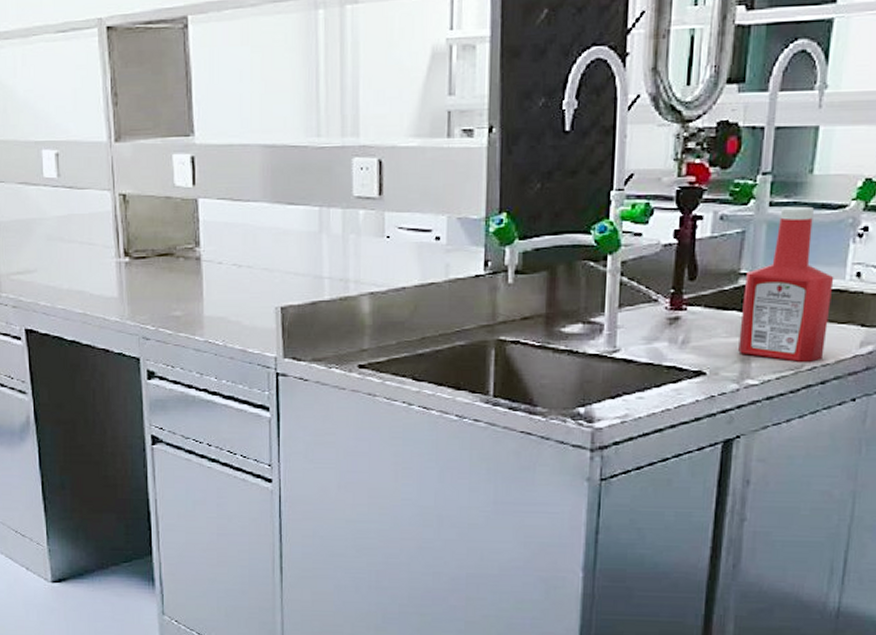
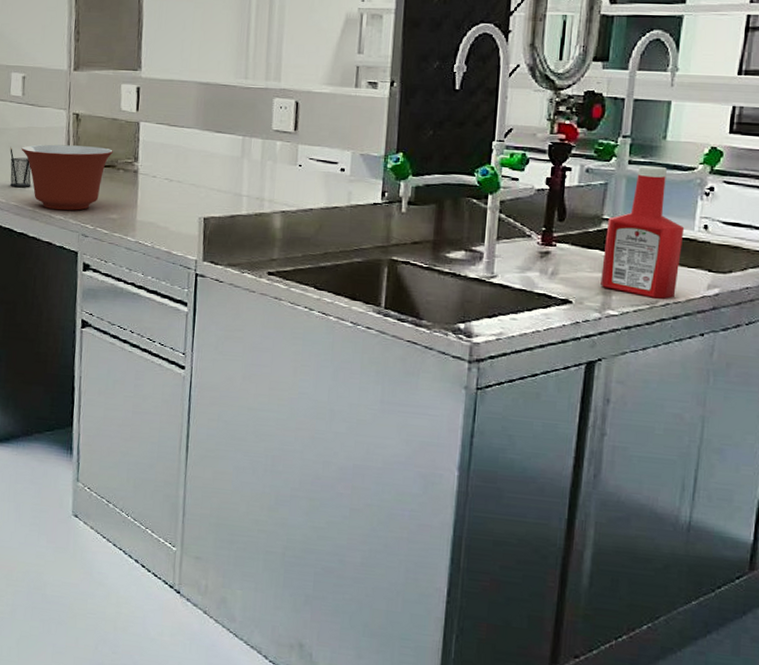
pencil holder: none [50,239,79,288] -> present [10,146,32,188]
mixing bowl: none [63,232,170,311] -> present [21,144,113,211]

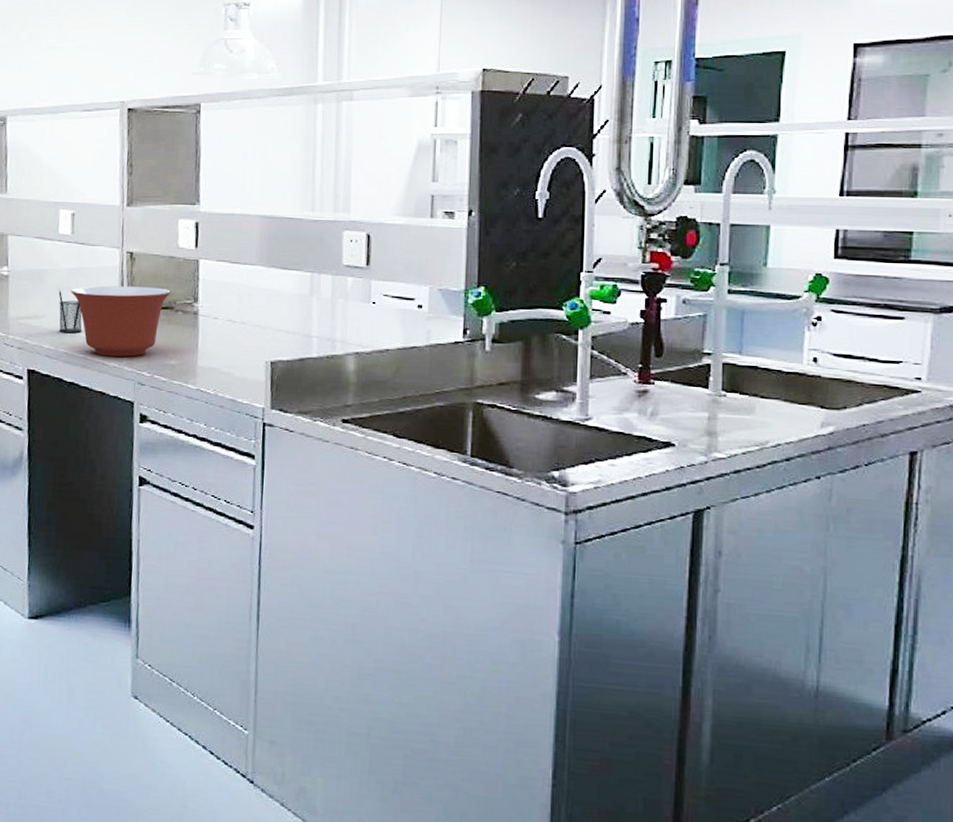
ketchup bottle: present [601,165,685,299] -> none [705,294,792,439]

